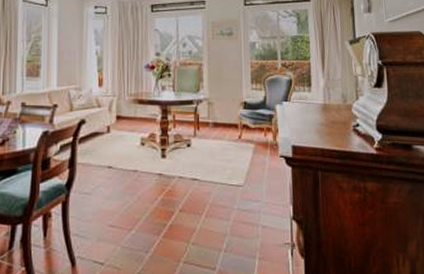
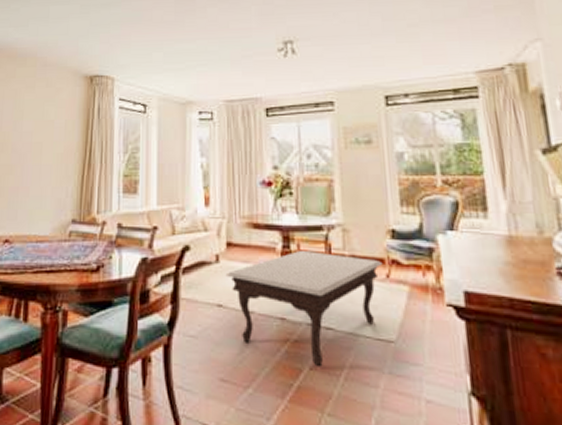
coffee table: none [115,120,237,209] -> present [225,250,383,368]

